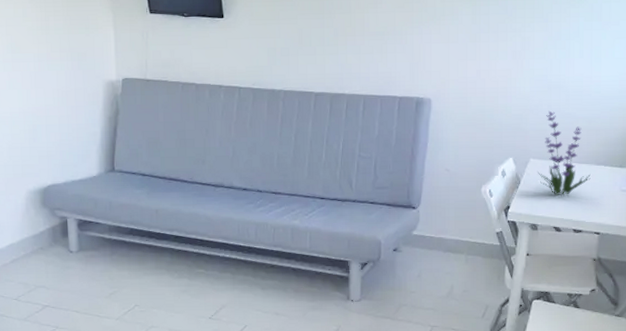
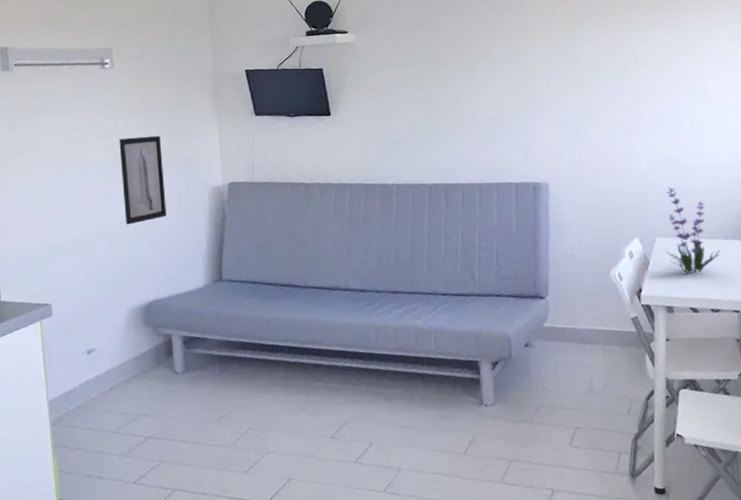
wall art: none [18,27,63,113] -> present [119,135,167,225]

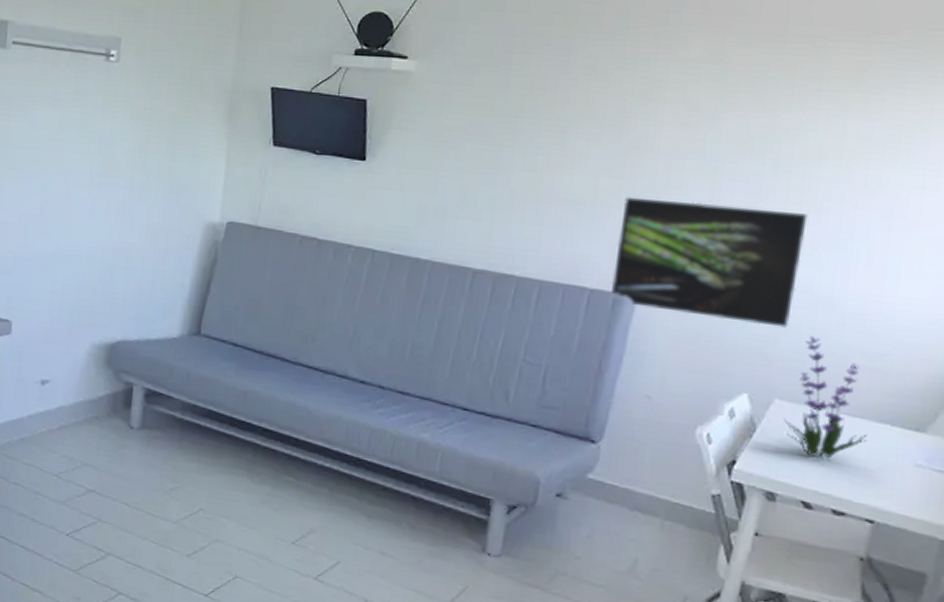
wall art: present [119,135,167,225] -> none [104,147,159,250]
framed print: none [525,102,653,189] -> present [611,196,808,328]

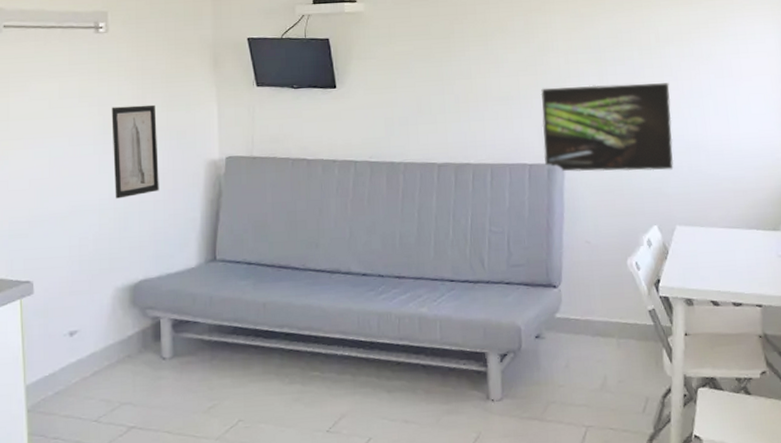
wall art: none [104,147,159,250] -> present [111,104,159,199]
plant: present [784,335,868,460] -> none [686,172,744,266]

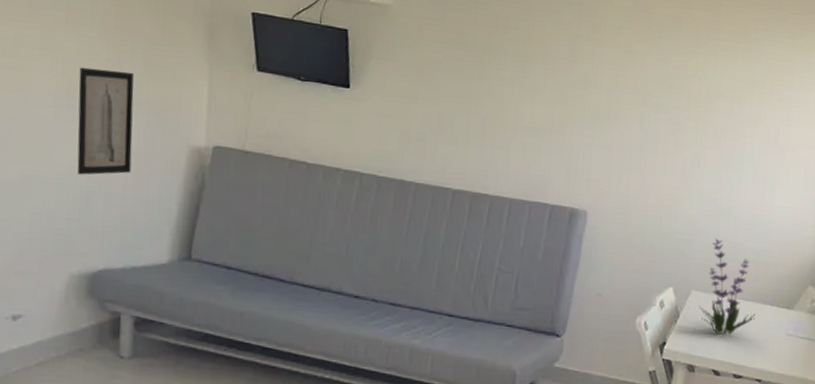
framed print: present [540,83,674,172] -> none [567,125,712,233]
plant: none [686,172,744,266] -> present [699,238,756,336]

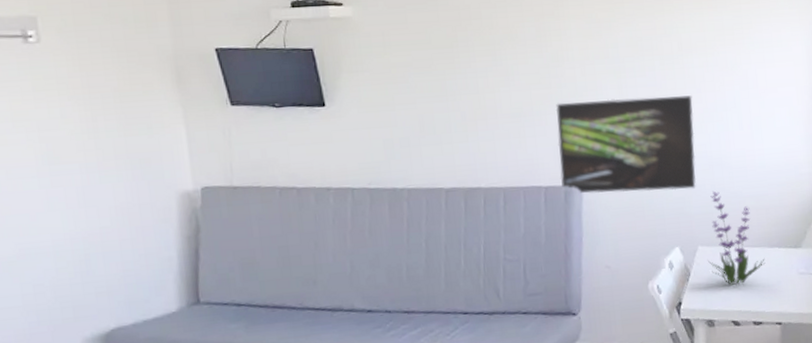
wall art: present [77,67,134,175] -> none [55,128,125,239]
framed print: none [567,125,712,233] -> present [555,95,697,194]

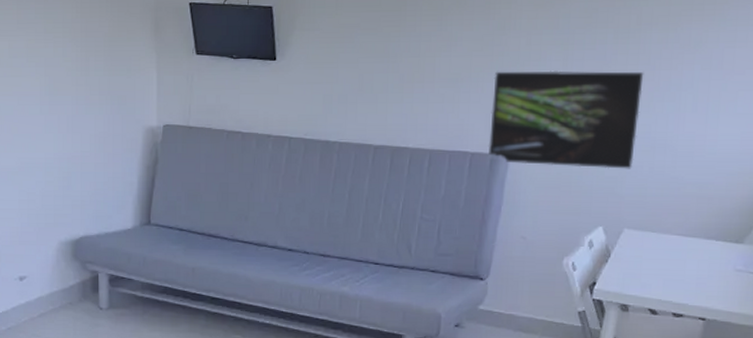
plant: present [708,190,766,286] -> none [633,173,698,274]

